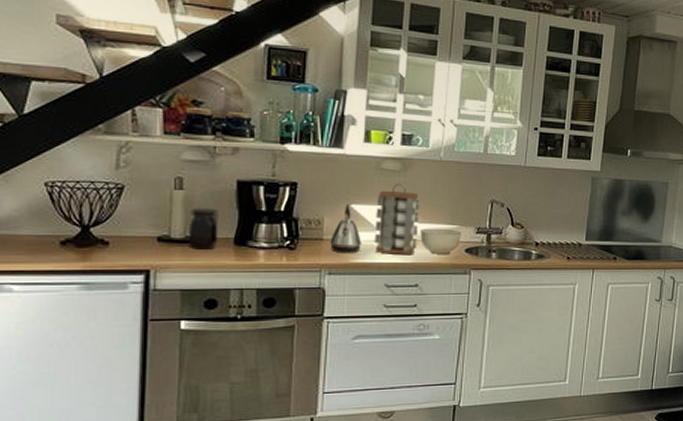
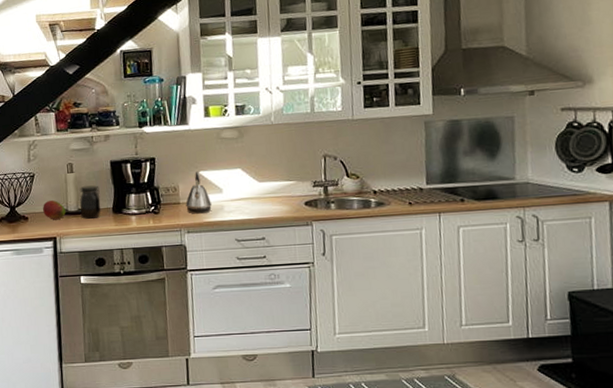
fruit: none [133,223,167,248] -> present [43,200,66,220]
spice rack: present [374,183,419,254] -> none [220,148,260,212]
bowl: present [420,228,462,254] -> none [261,185,300,209]

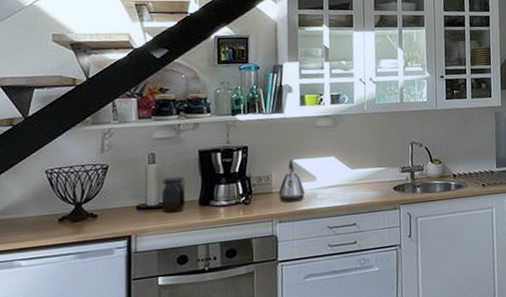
fruit: present [43,200,66,220] -> none [116,194,144,216]

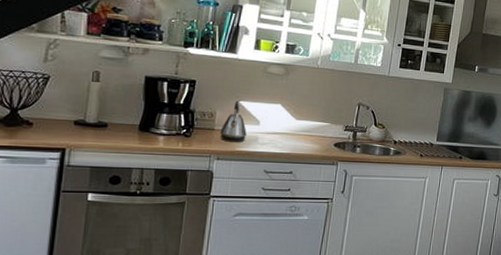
jar: present [161,176,186,214] -> none [100,98,128,134]

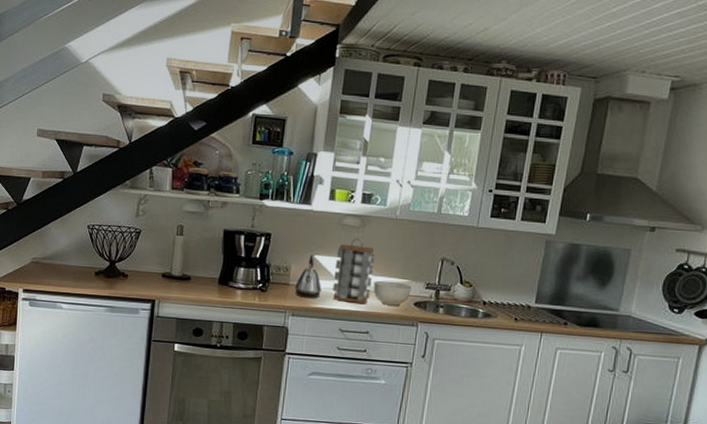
spice rack: none [257,85,298,146] -> present [332,238,374,304]
bowl: none [296,124,332,147] -> present [373,280,412,306]

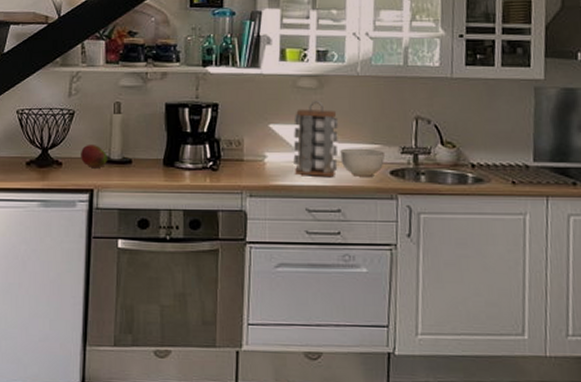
fruit: none [145,261,169,282] -> present [81,145,107,169]
kettle: present [295,254,322,299] -> none [250,124,282,175]

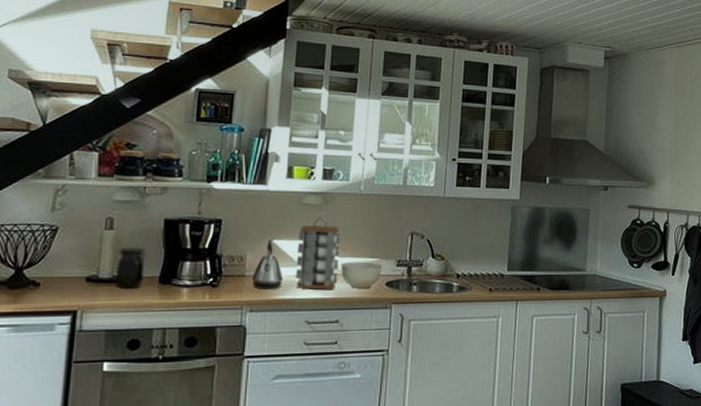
fruit: present [81,145,107,169] -> none [63,263,95,289]
jar: none [124,130,150,170] -> present [115,247,145,289]
kettle: none [250,124,282,175] -> present [252,239,284,290]

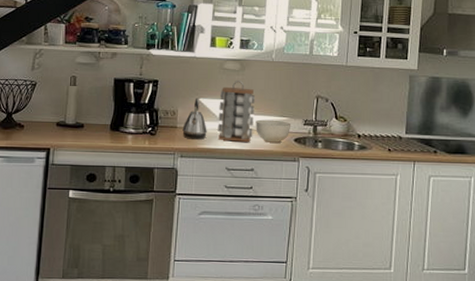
jar: present [115,247,145,289] -> none [77,100,100,133]

